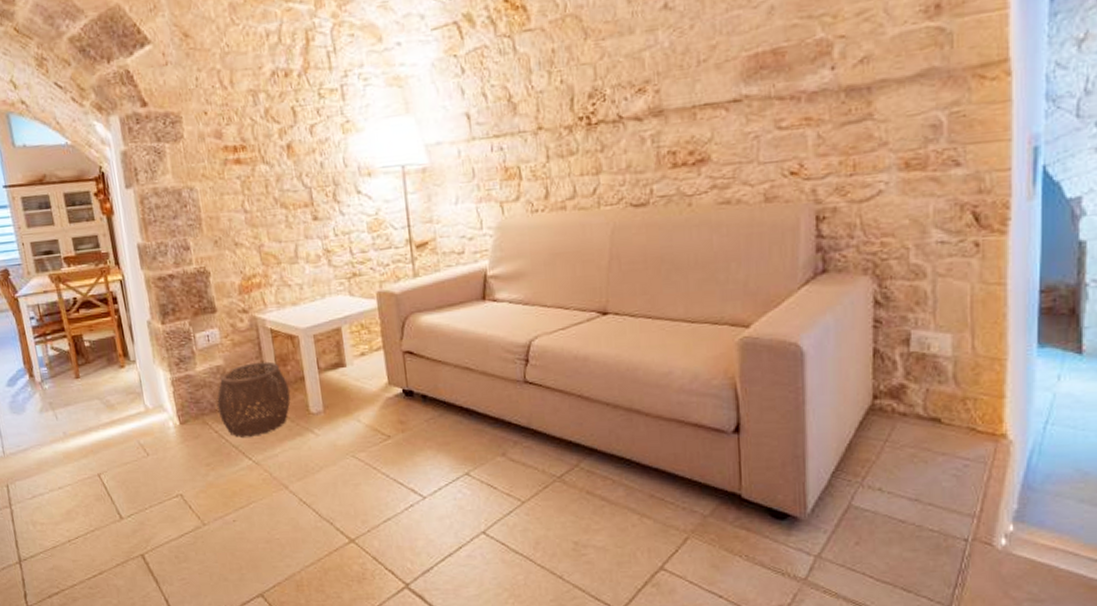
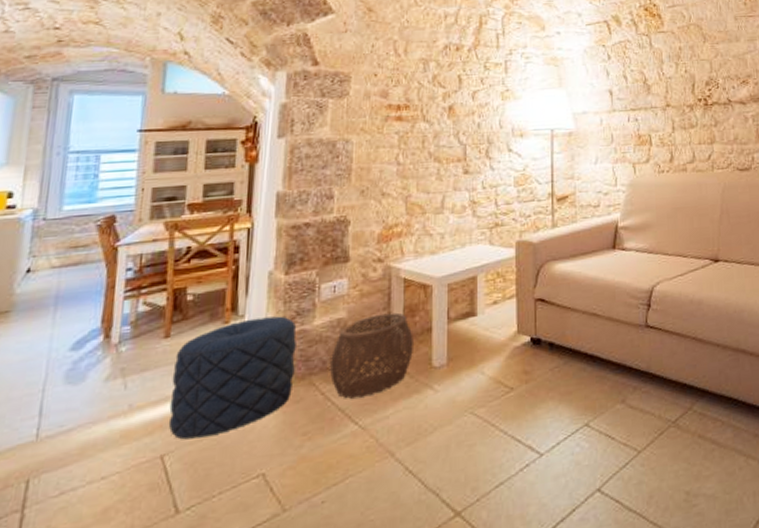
pouf: none [88,362,190,463] -> present [168,316,296,440]

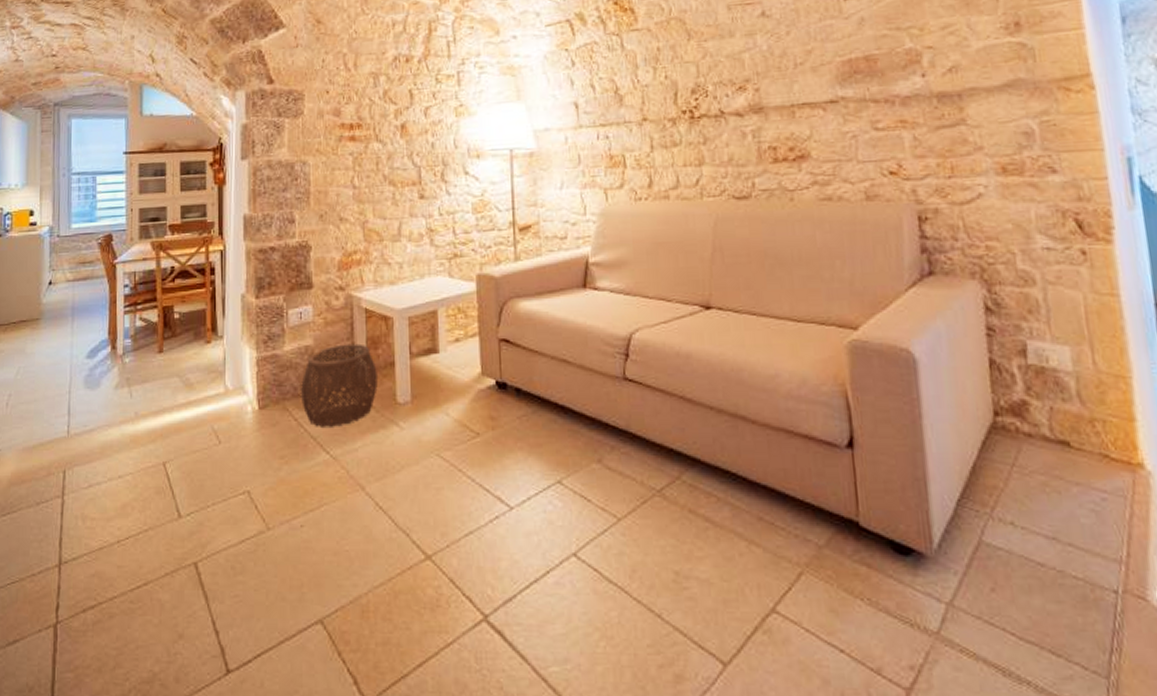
pouf: present [168,316,296,440] -> none [167,339,270,450]

